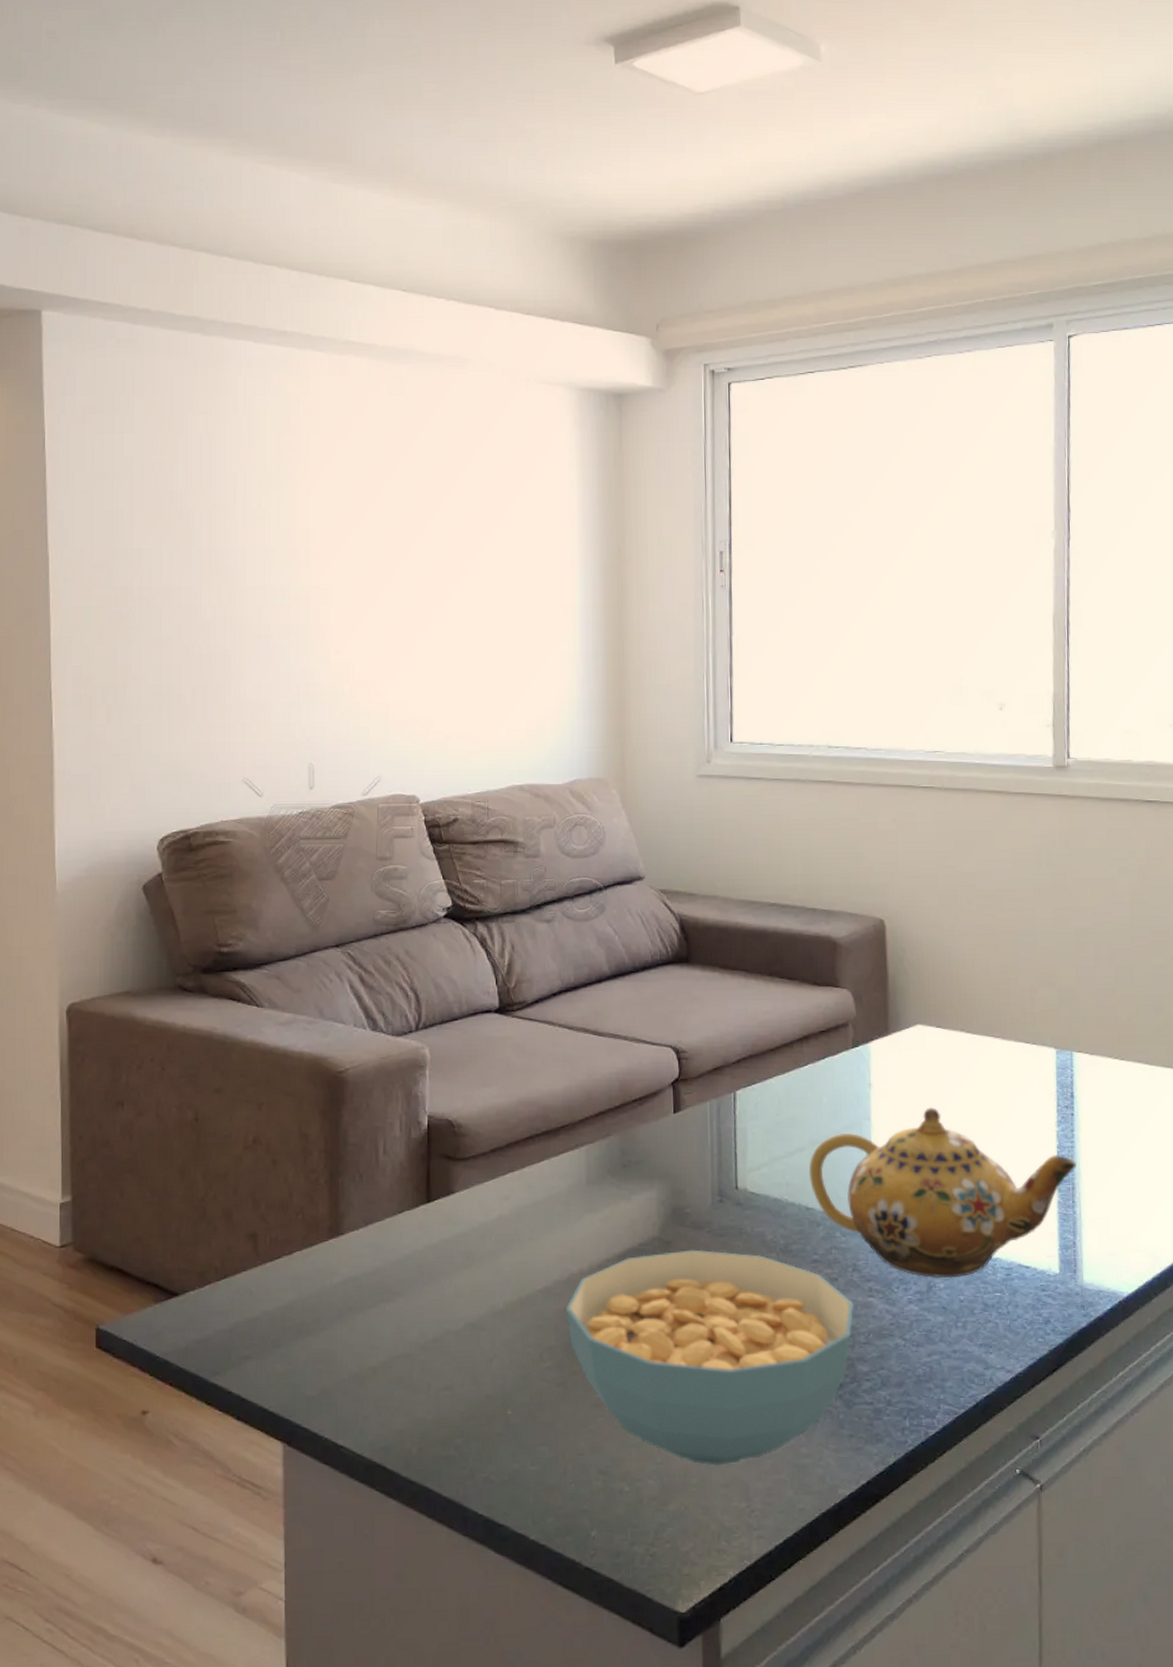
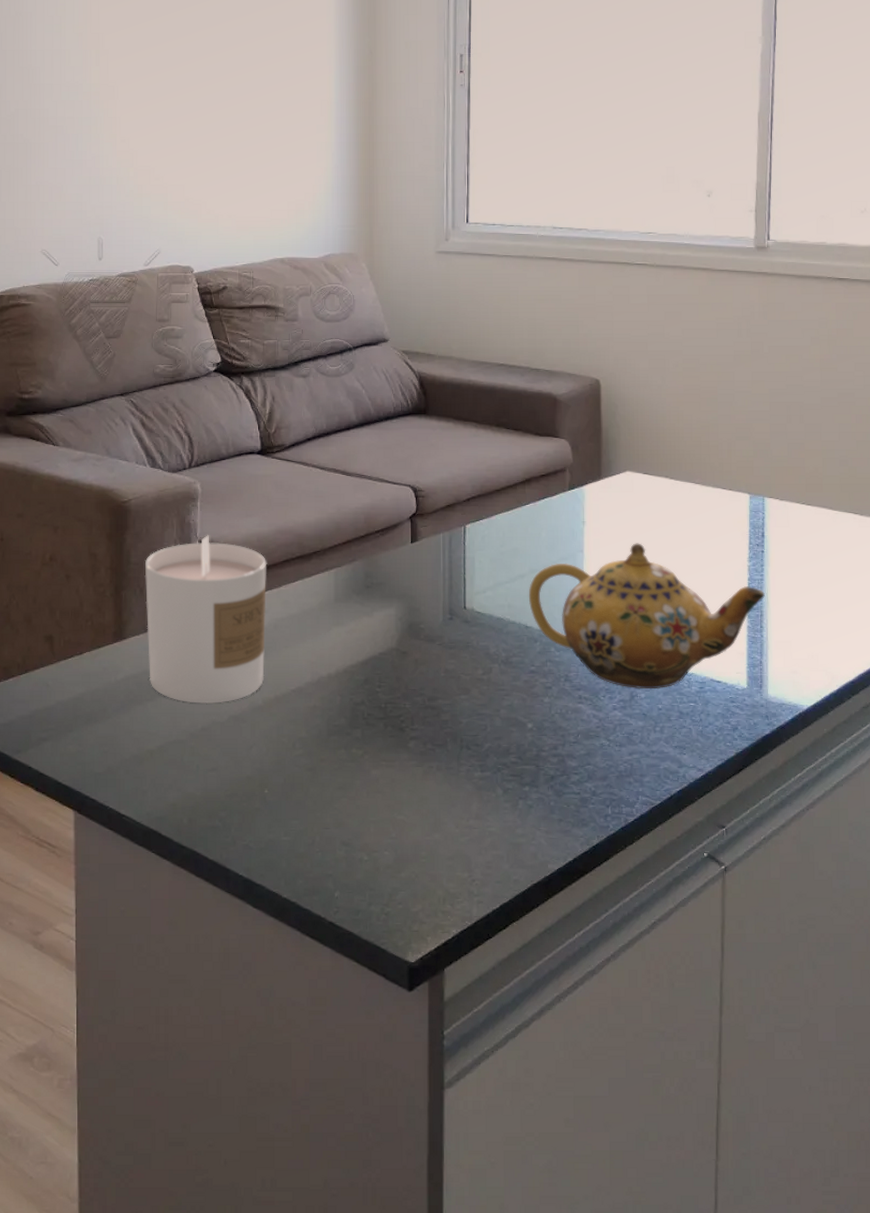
candle: none [364,1109,508,1310] -> present [144,535,267,704]
cereal bowl: present [566,1249,854,1466] -> none [316,659,565,841]

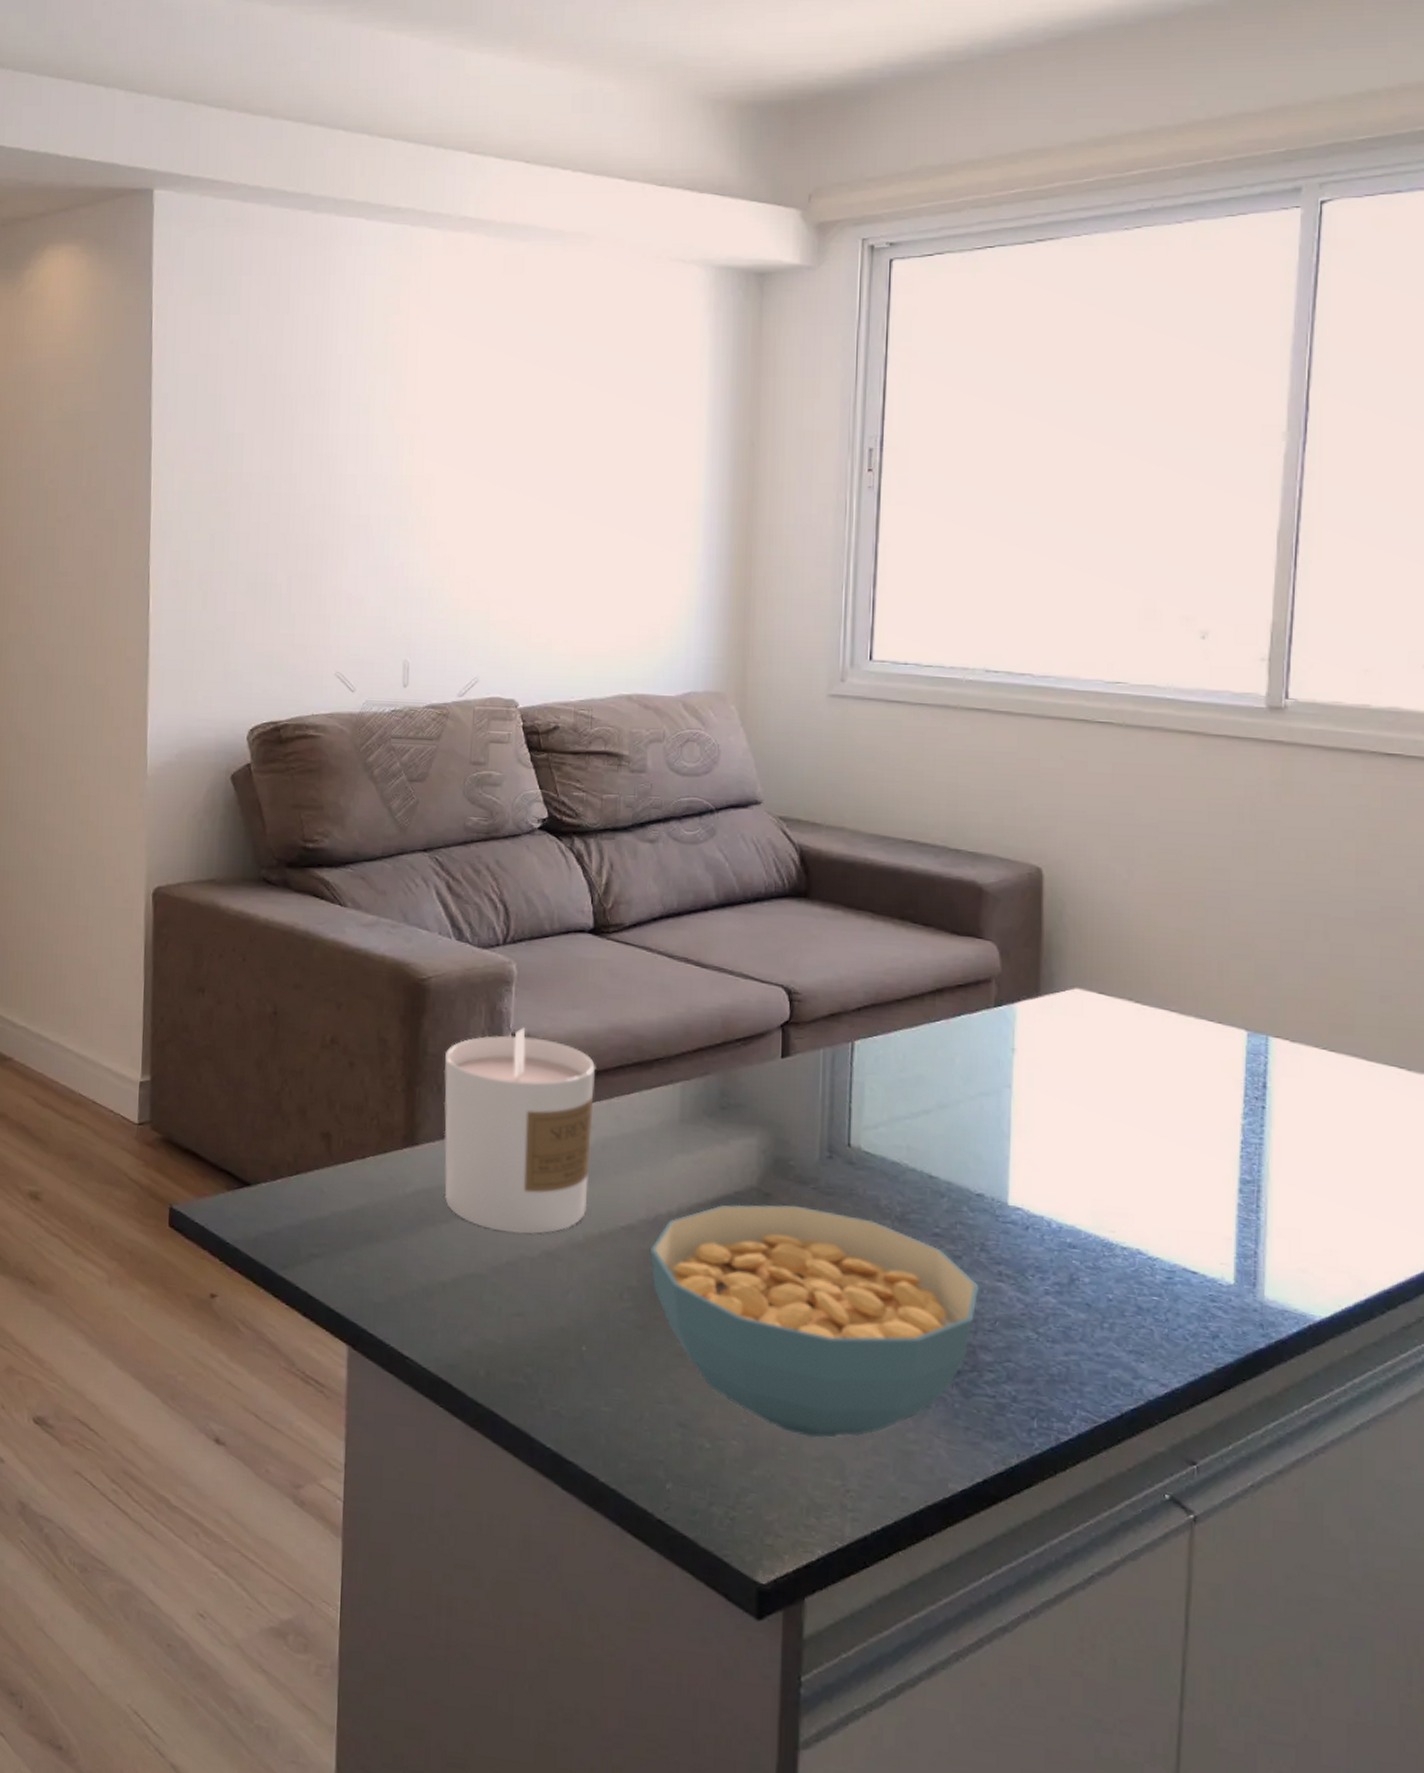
cereal bowl: none [316,659,565,841] -> present [650,1204,979,1439]
teapot: present [528,543,765,690] -> none [934,1081,1264,1274]

